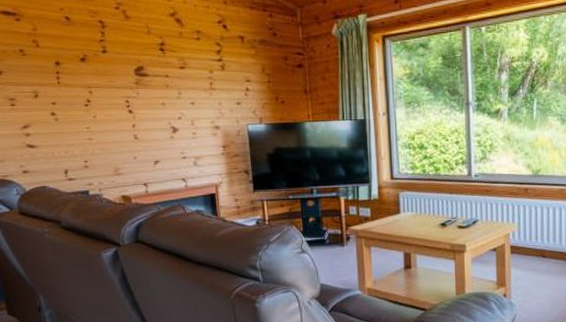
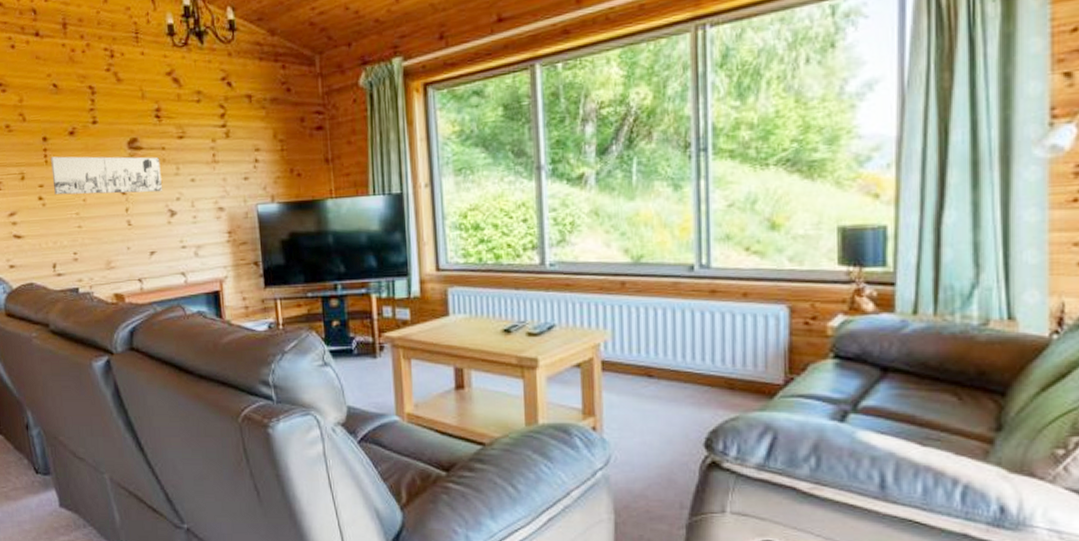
wall art: none [63,79,166,112] -> present [51,156,162,195]

